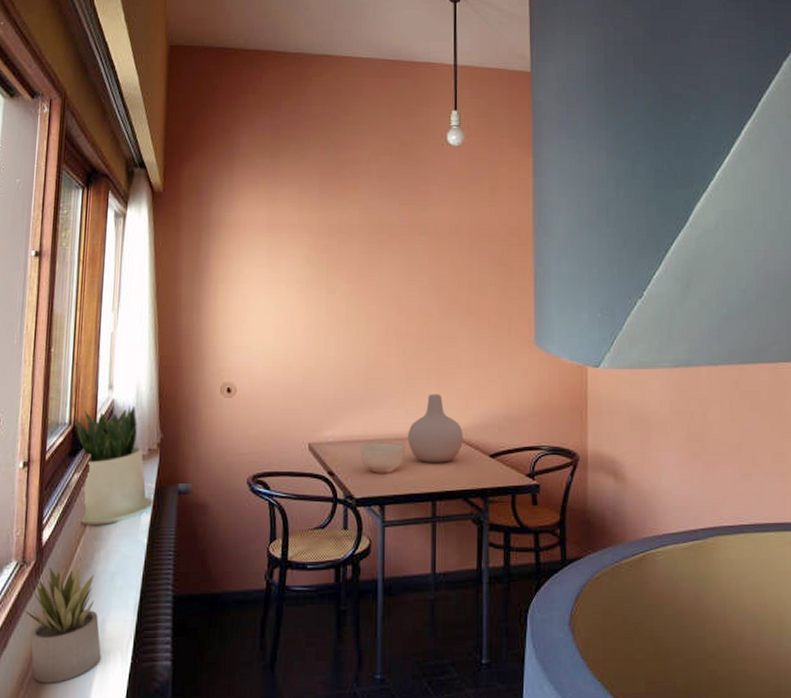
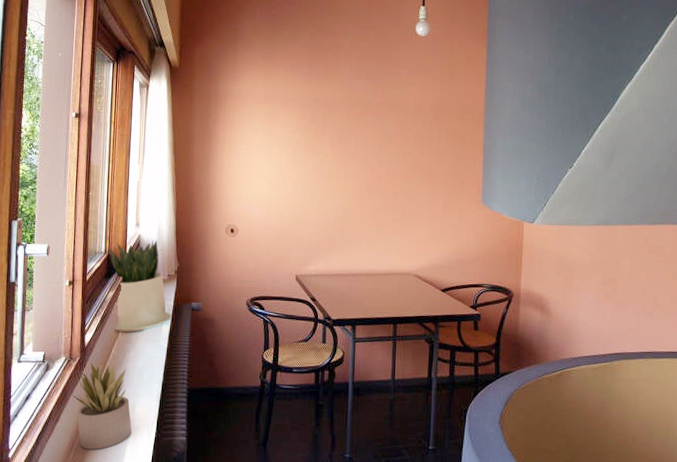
bowl: present [360,442,406,473] -> none [337,276,374,301]
vase: present [407,394,463,463] -> none [375,239,420,294]

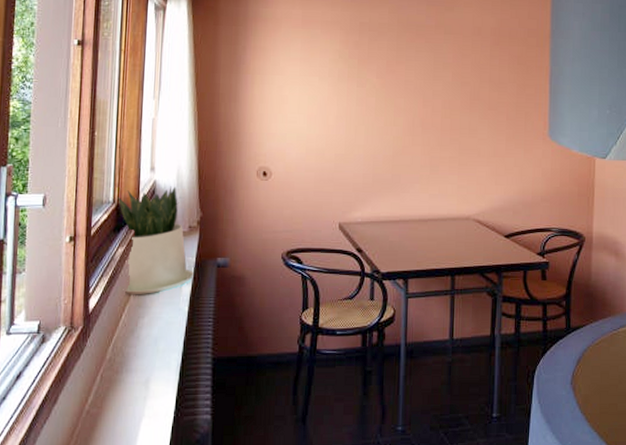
succulent plant: present [72,363,132,450] -> none [73,333,146,435]

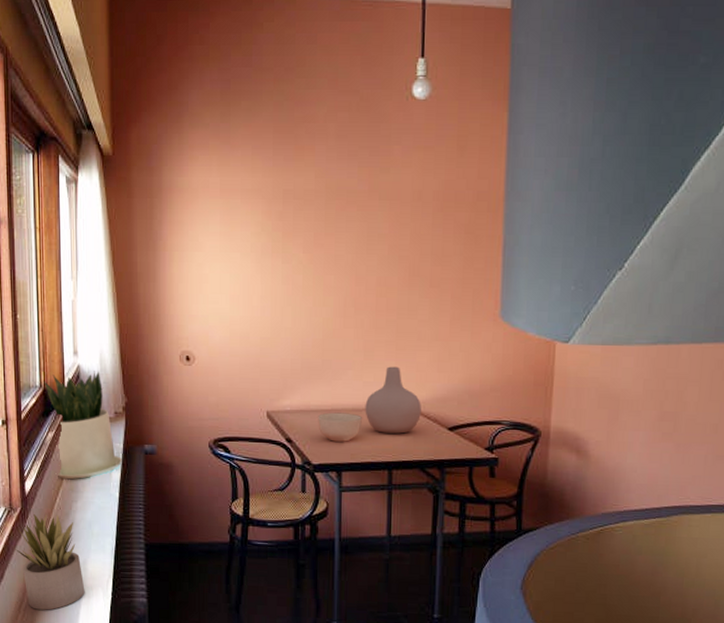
succulent plant: none [73,333,146,435] -> present [16,514,85,610]
bowl: none [387,223,429,251] -> present [318,412,363,442]
vase: none [430,180,481,242] -> present [365,366,421,434]

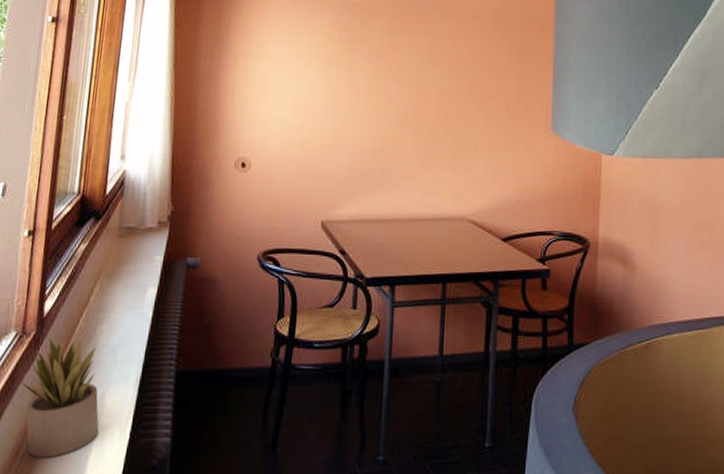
planter: present [44,371,122,479] -> none [82,177,161,297]
bowl: present [318,412,363,442] -> none [373,222,419,254]
vase: present [365,366,421,434] -> none [421,176,477,245]

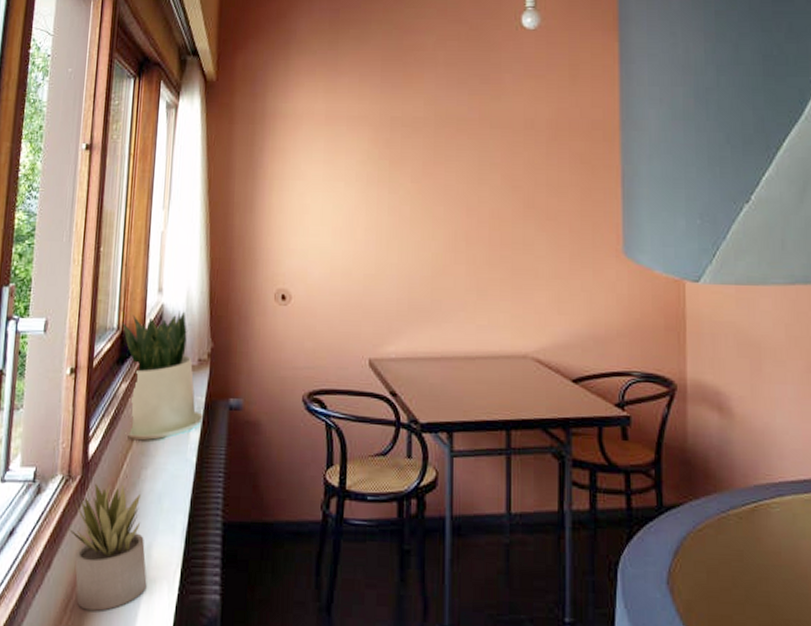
planter: none [82,177,161,297] -> present [122,311,203,440]

